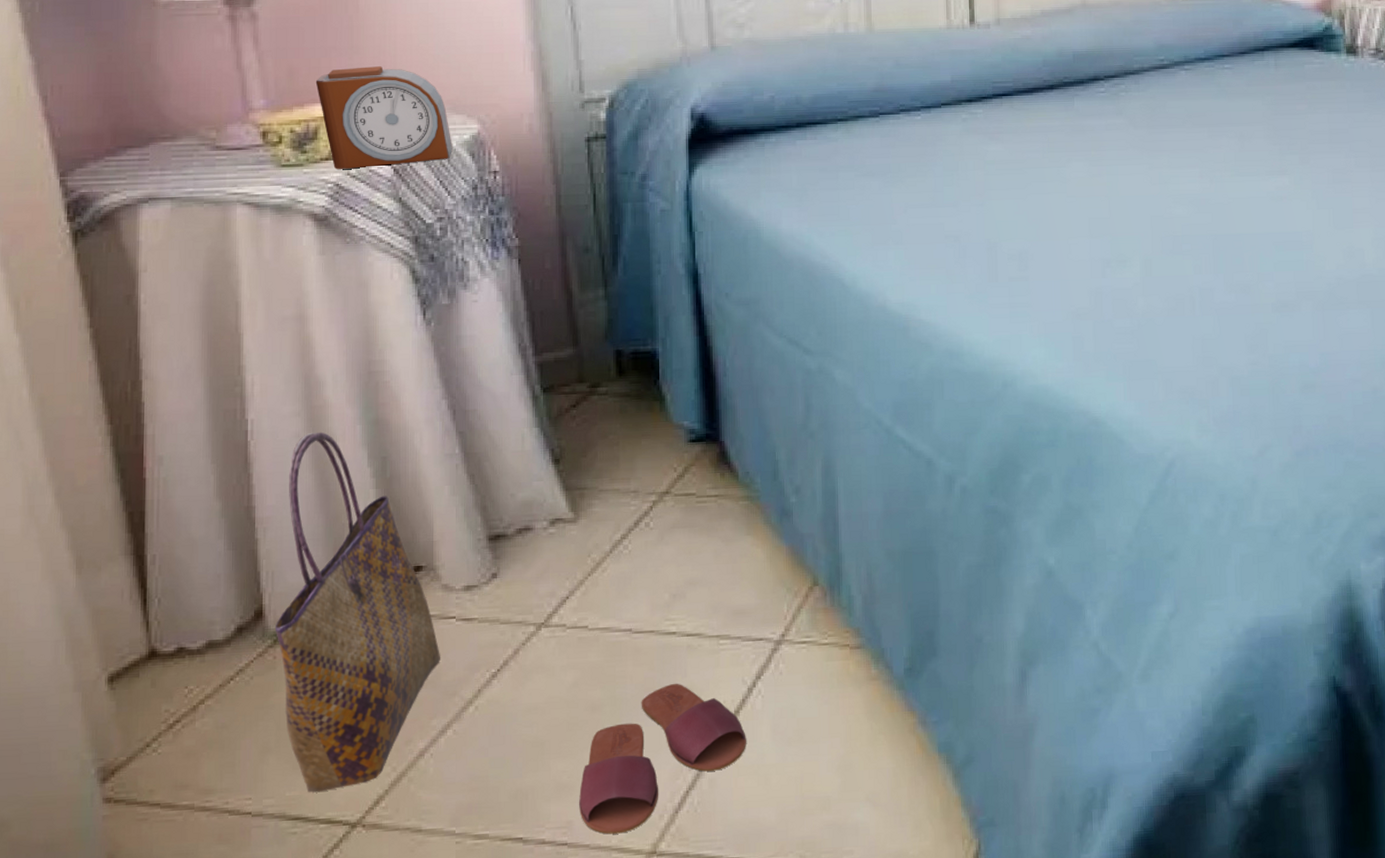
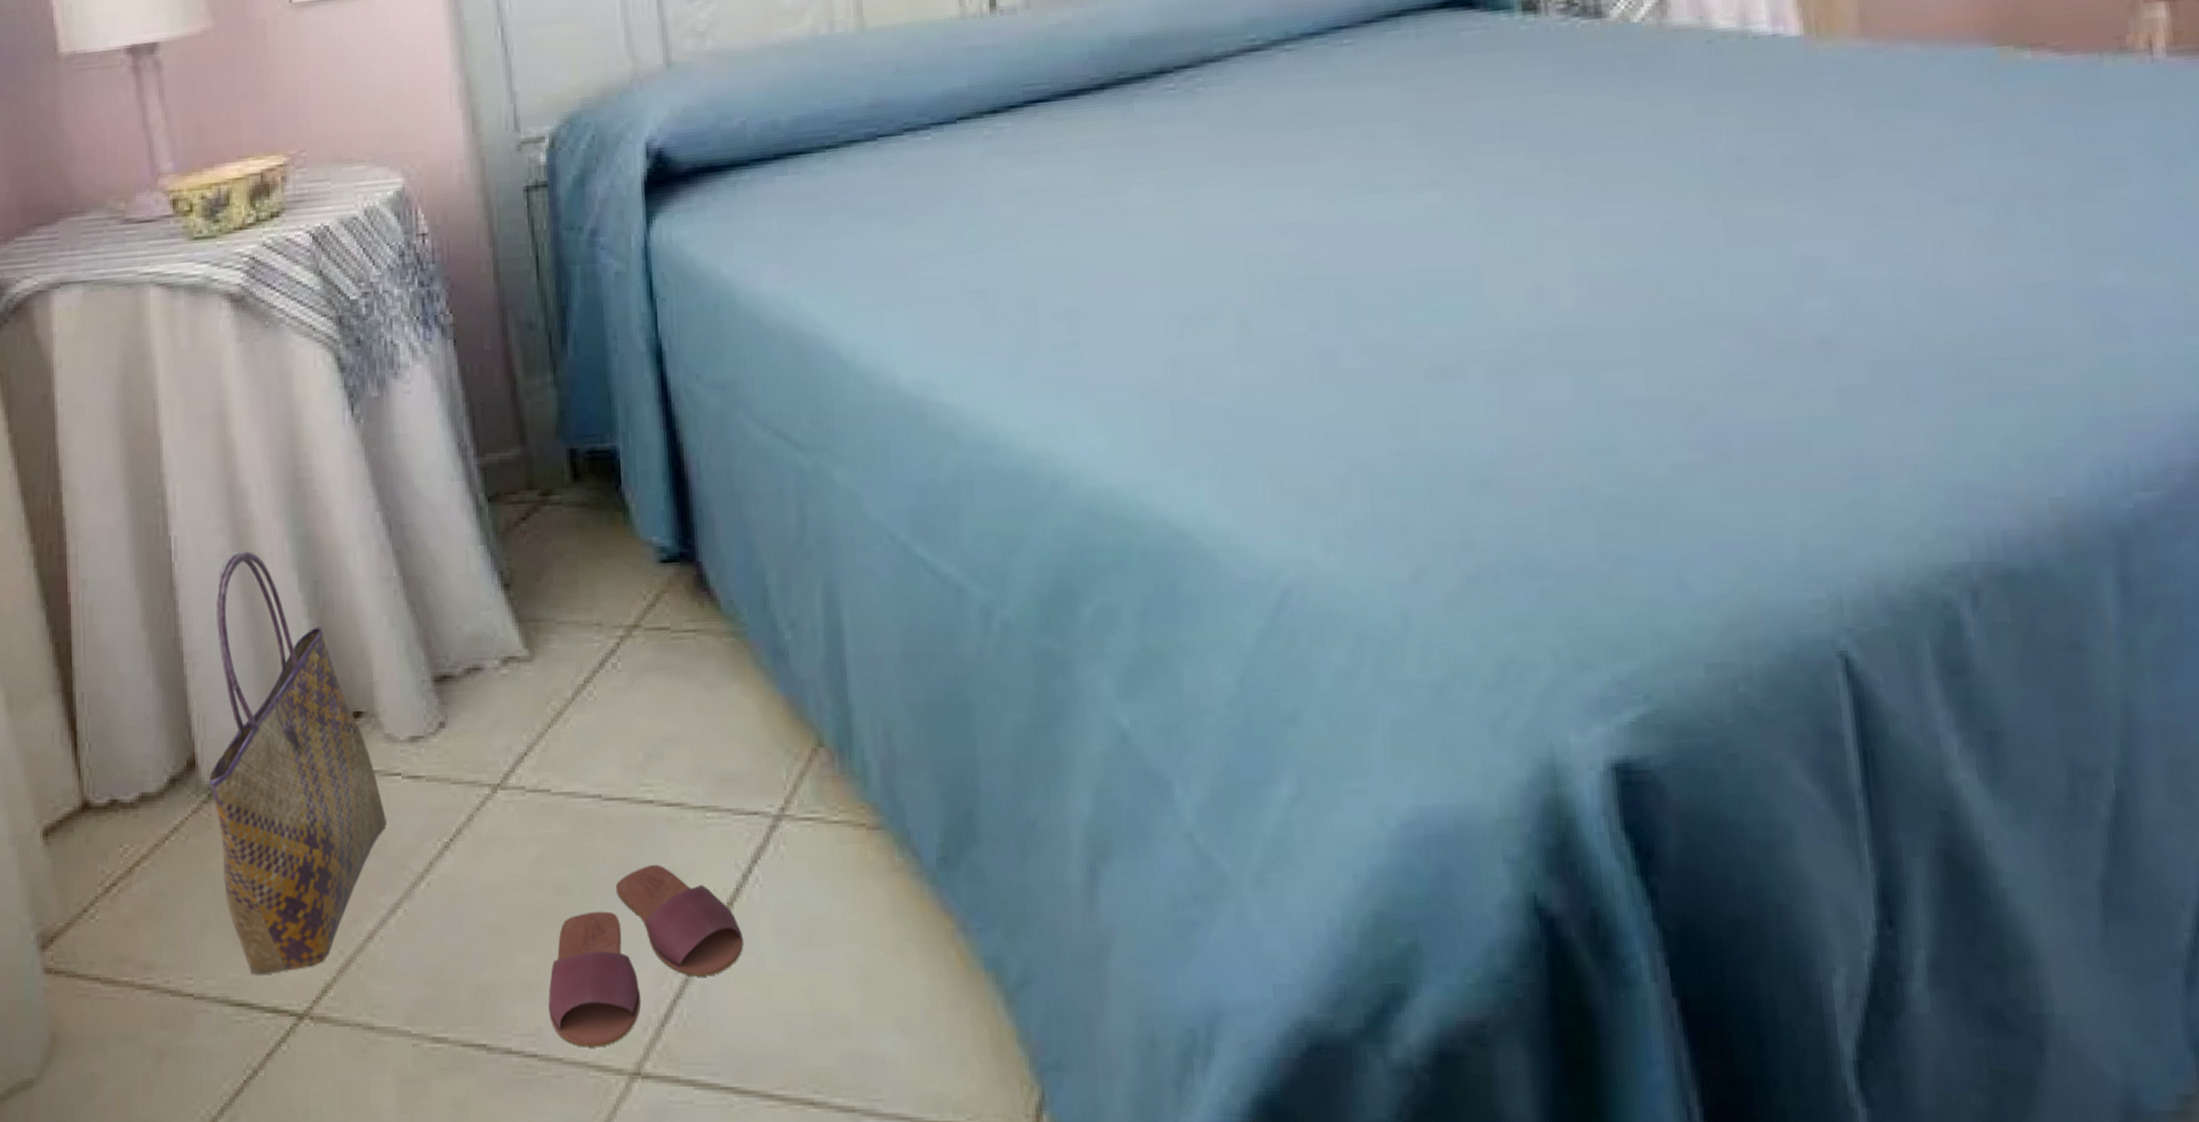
alarm clock: present [315,66,454,170] -> none [225,114,377,241]

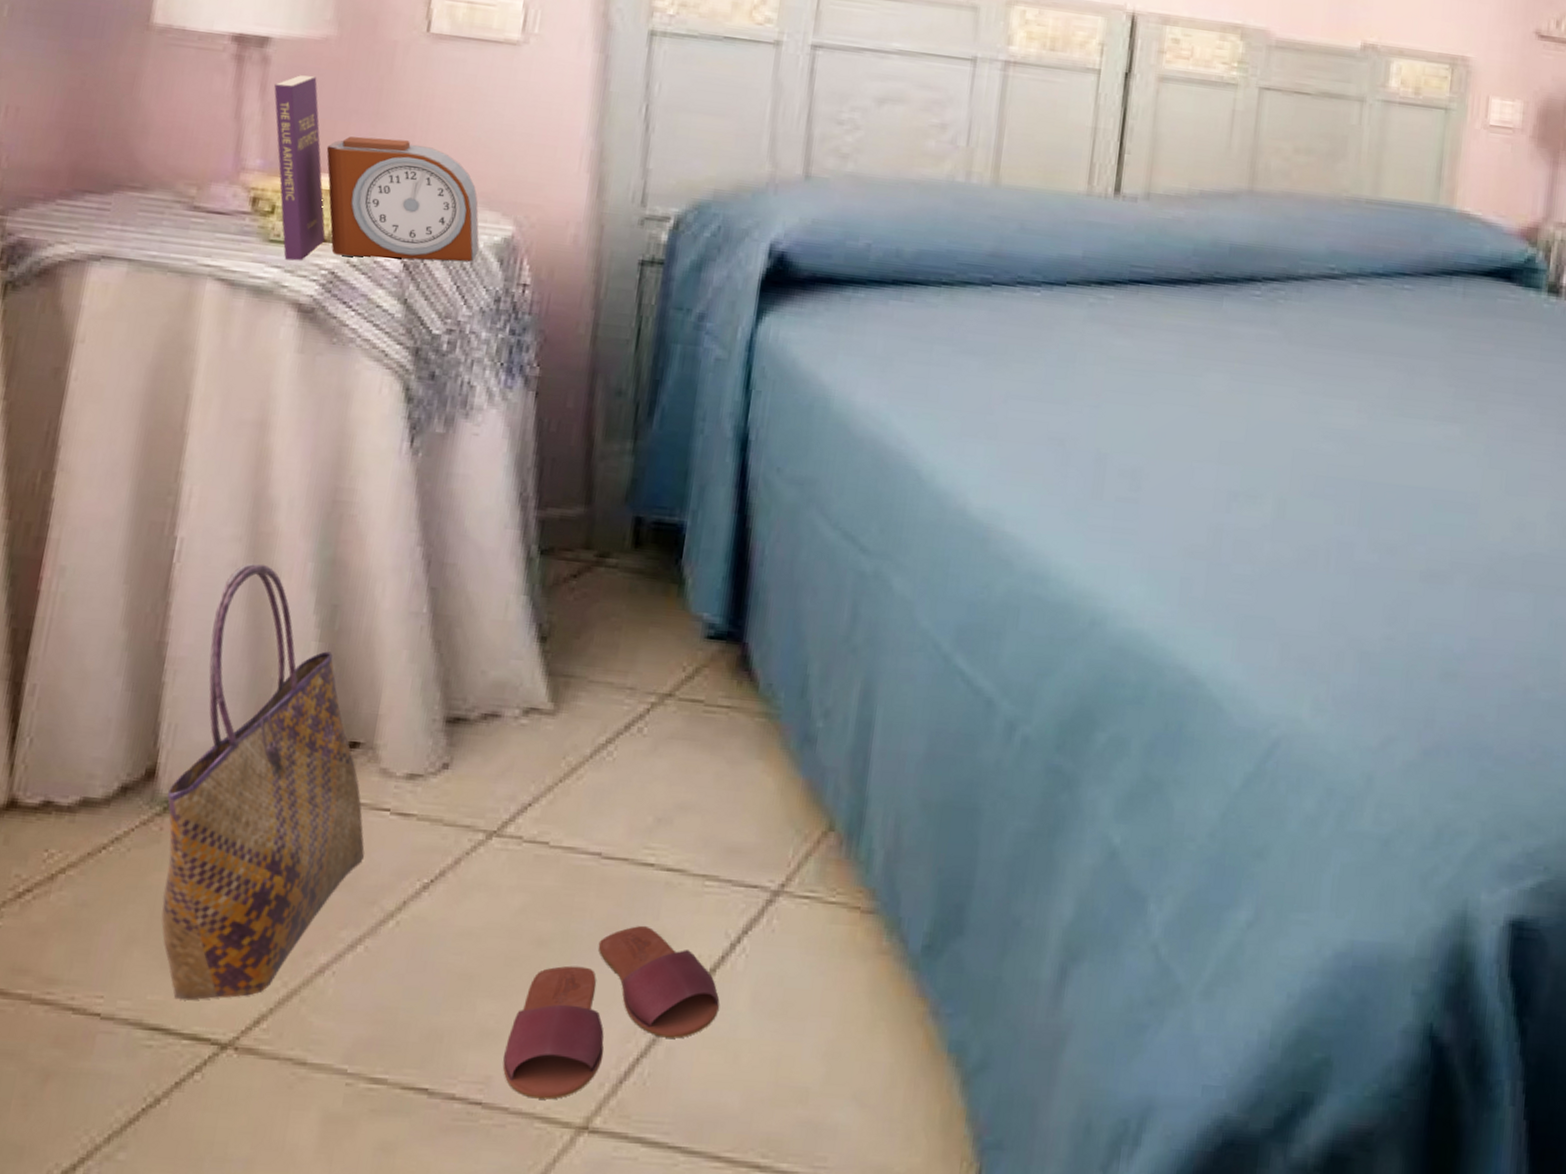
book: none [170,71,240,254] -> present [274,75,325,262]
alarm clock: none [225,114,377,241] -> present [326,136,480,262]

